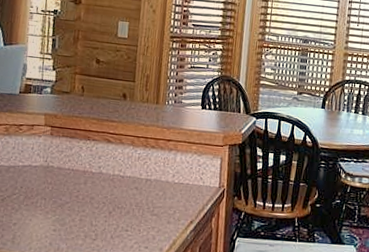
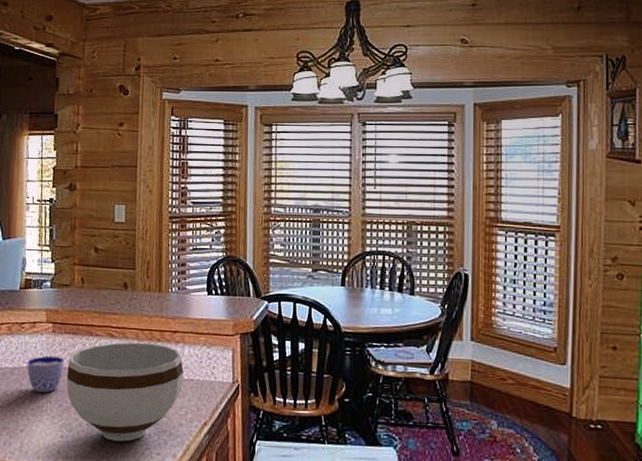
cup: none [23,156,61,190] -> present [27,355,64,393]
bowl: none [62,147,175,236] -> present [66,342,184,442]

